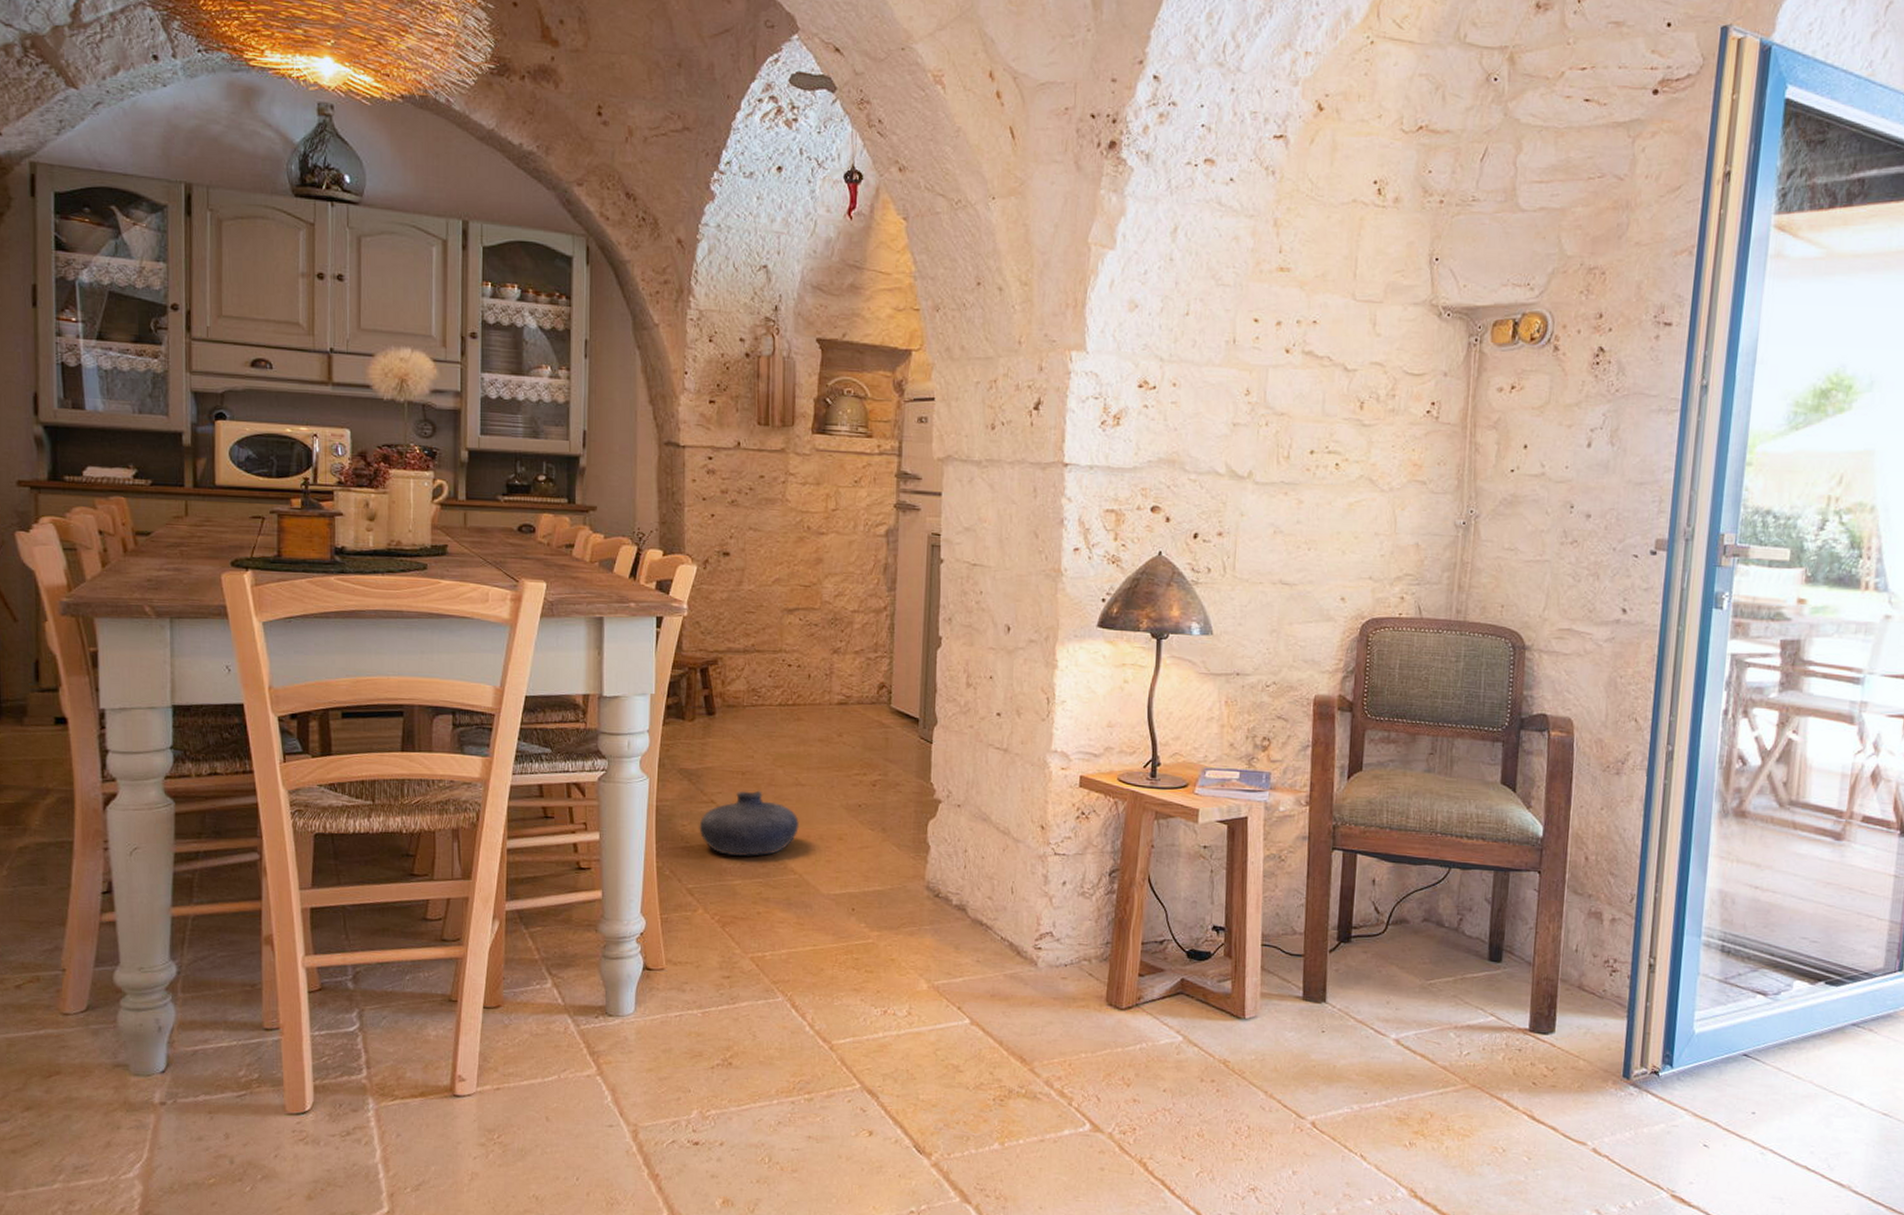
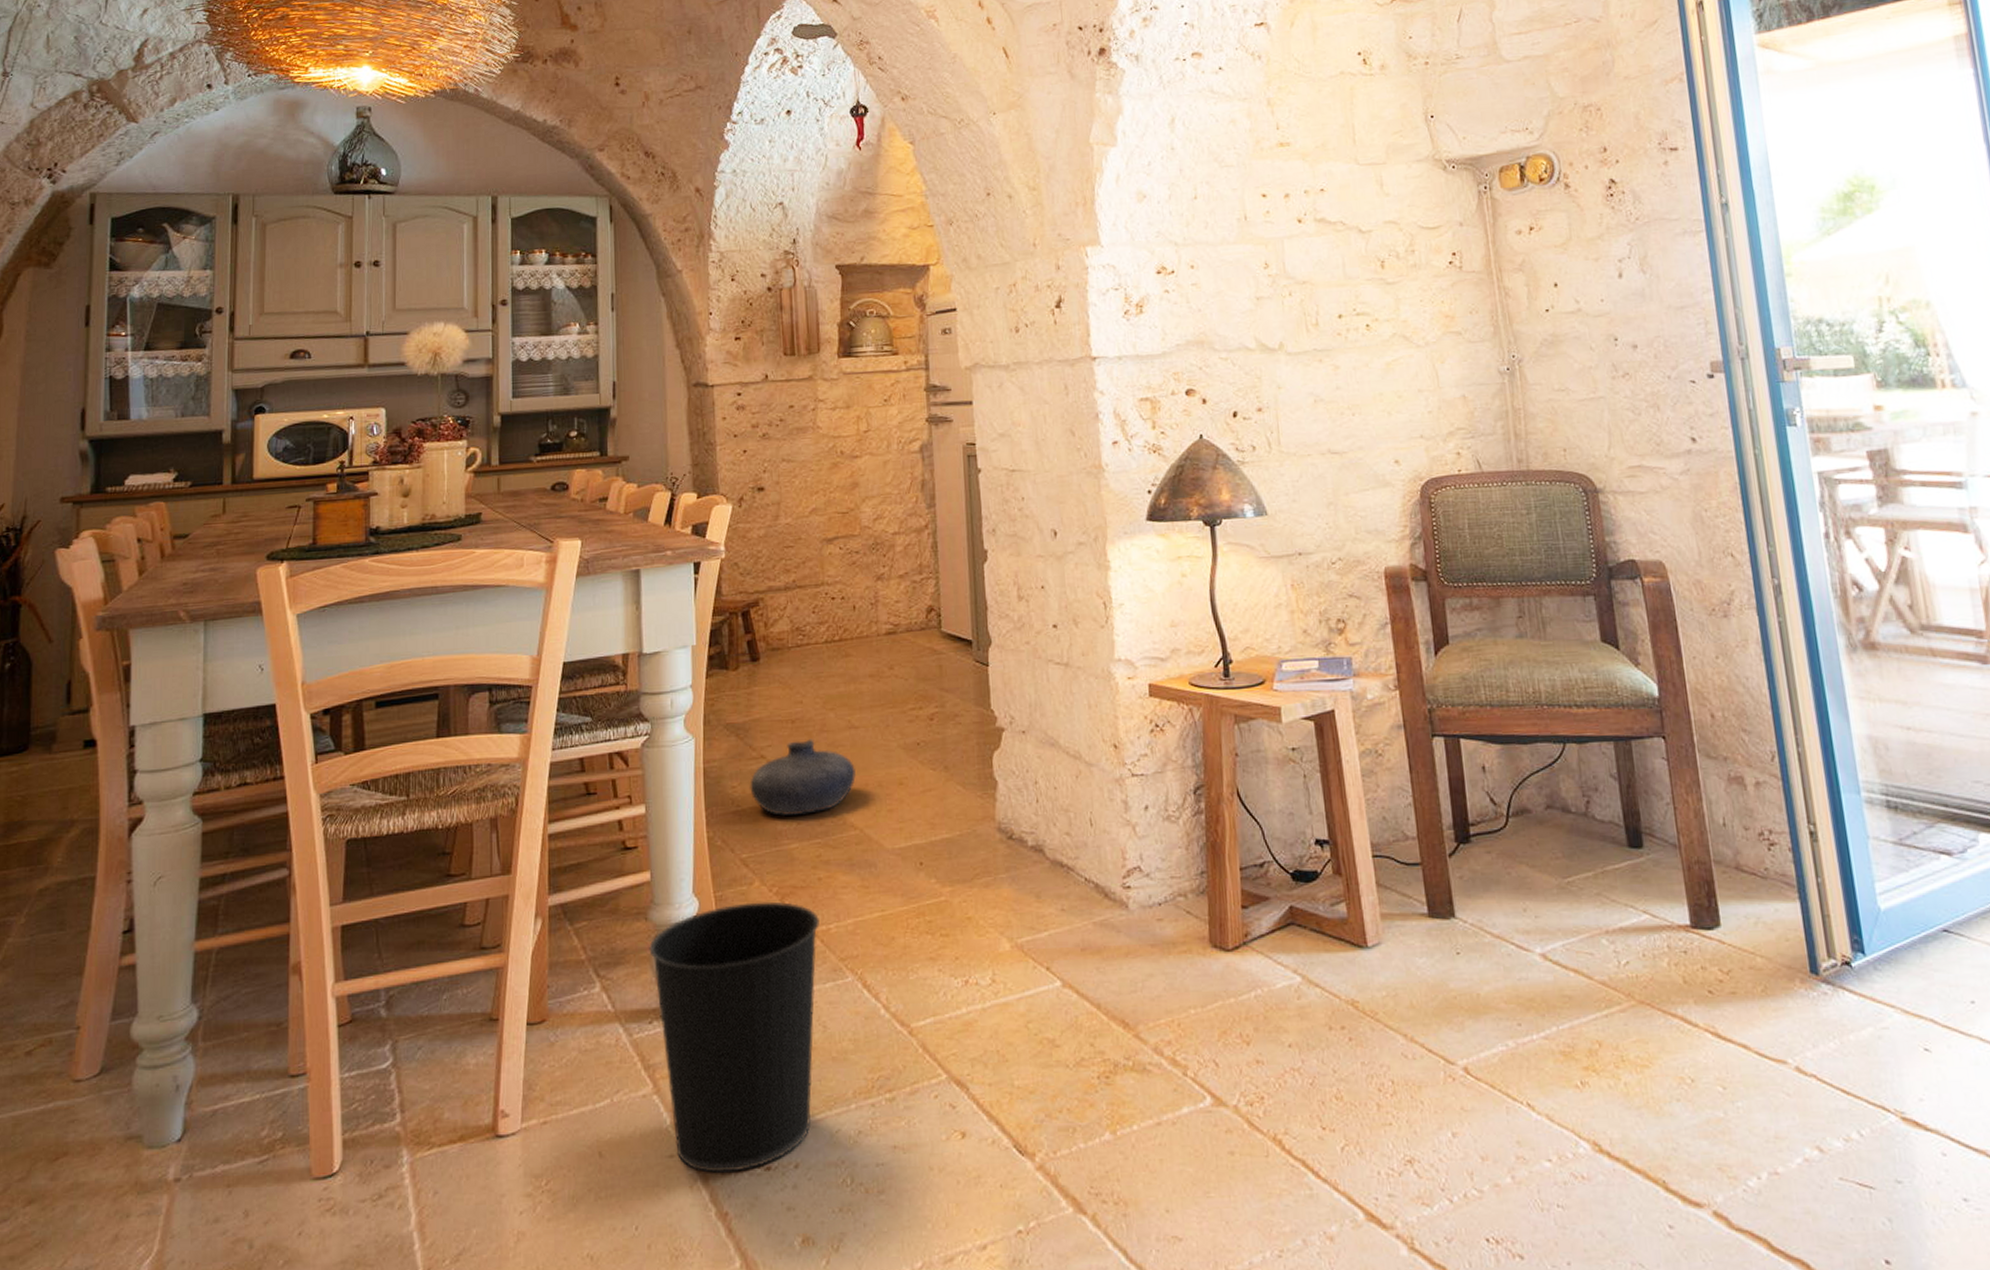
wastebasket: none [598,926,756,1144] -> present [649,901,819,1173]

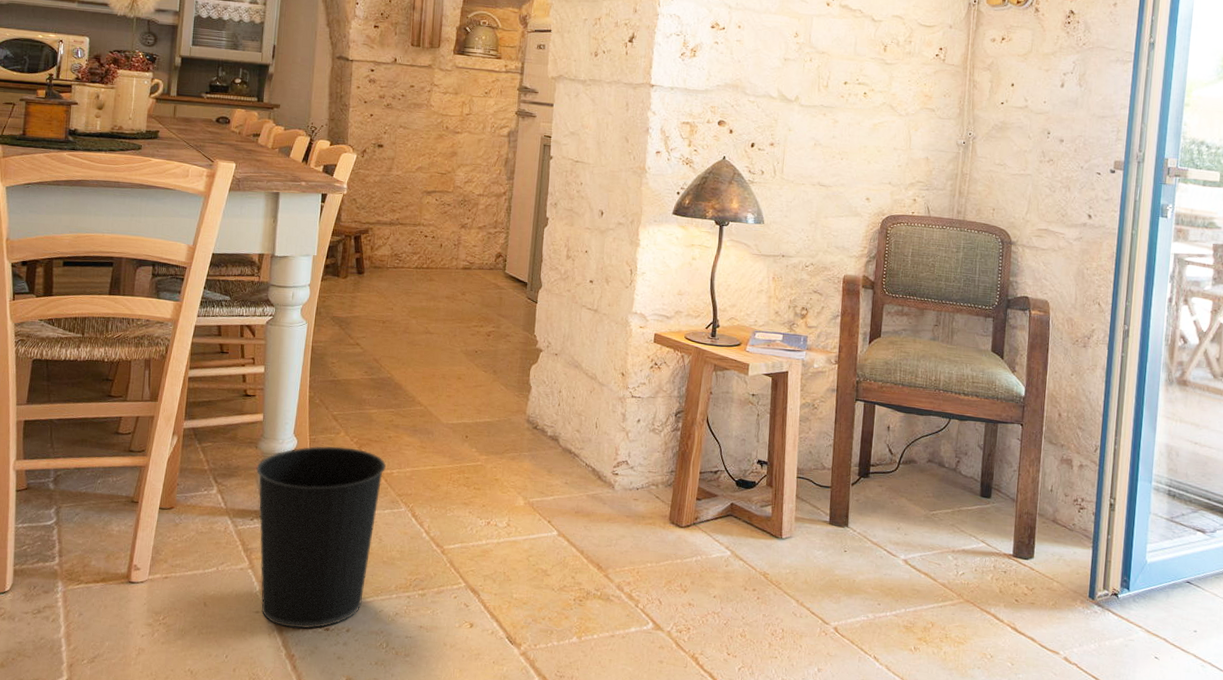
vase: present [750,738,856,816] -> none [345,336,427,390]

